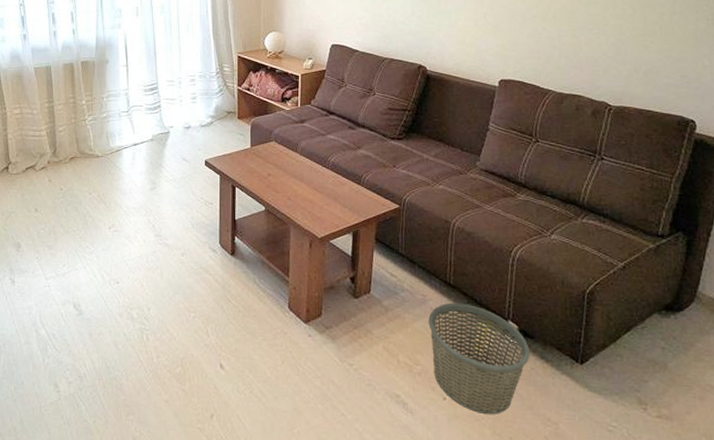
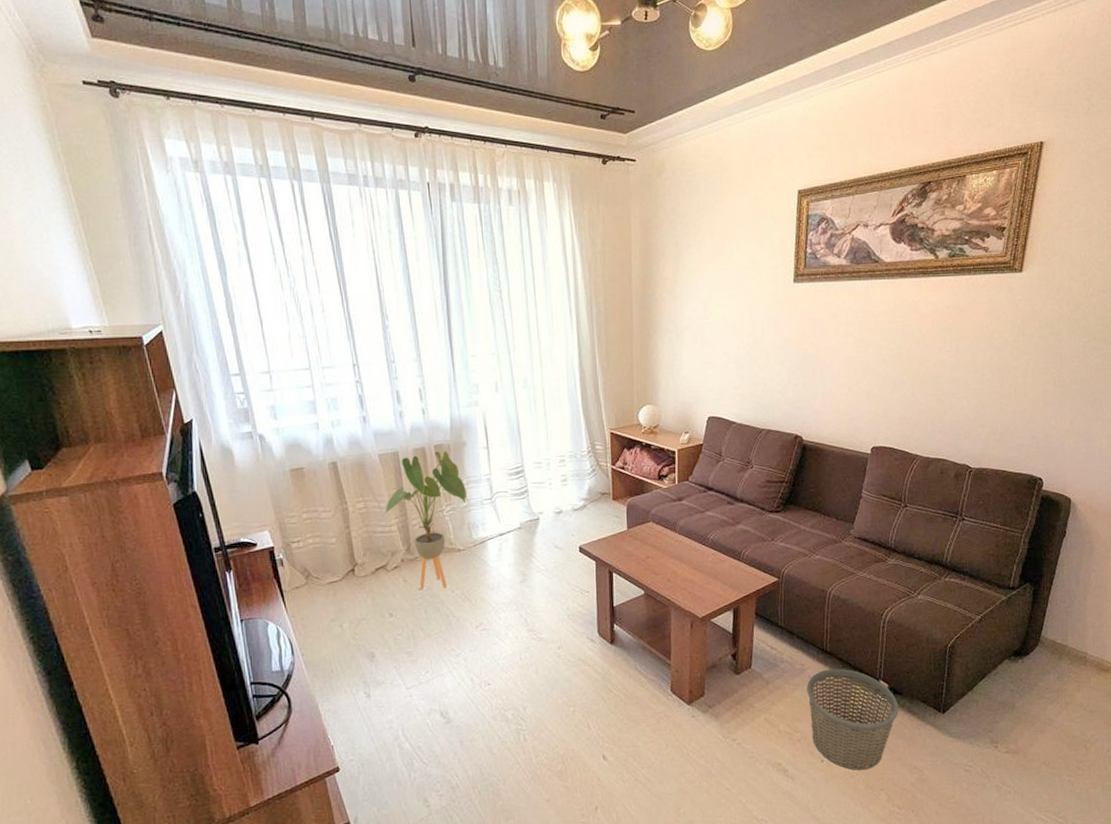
house plant: none [36,67,109,191] -> present [384,451,469,589]

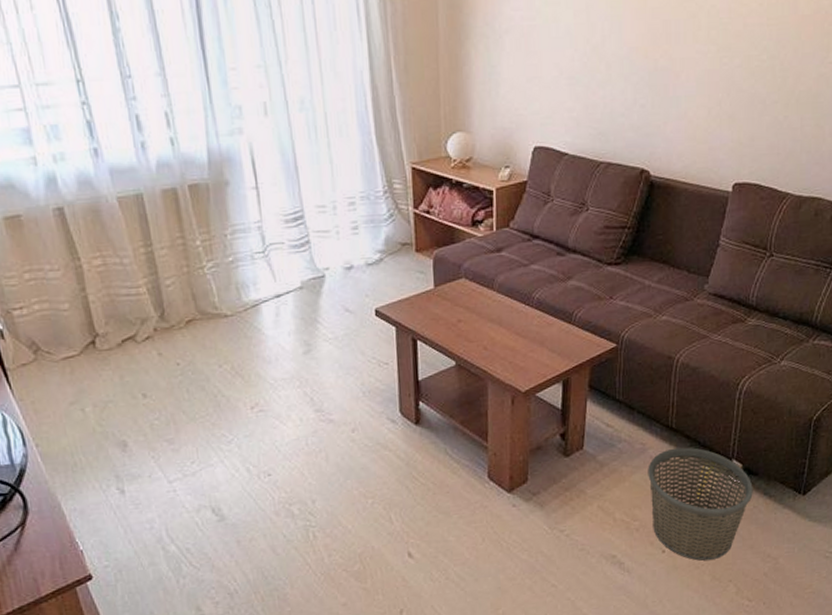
house plant: present [384,451,469,589] -> none [128,192,236,364]

